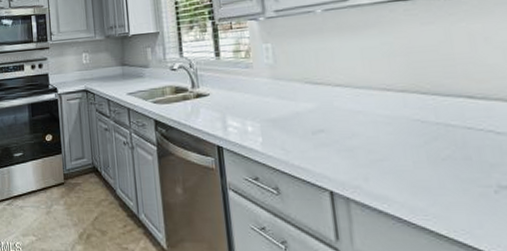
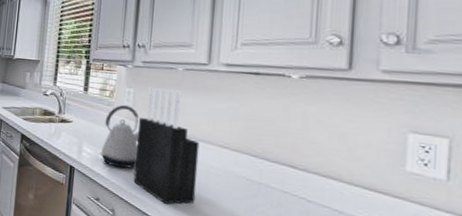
kettle: none [246,64,292,138] -> present [100,105,140,169]
knife block: none [285,35,369,169] -> present [133,86,200,205]

